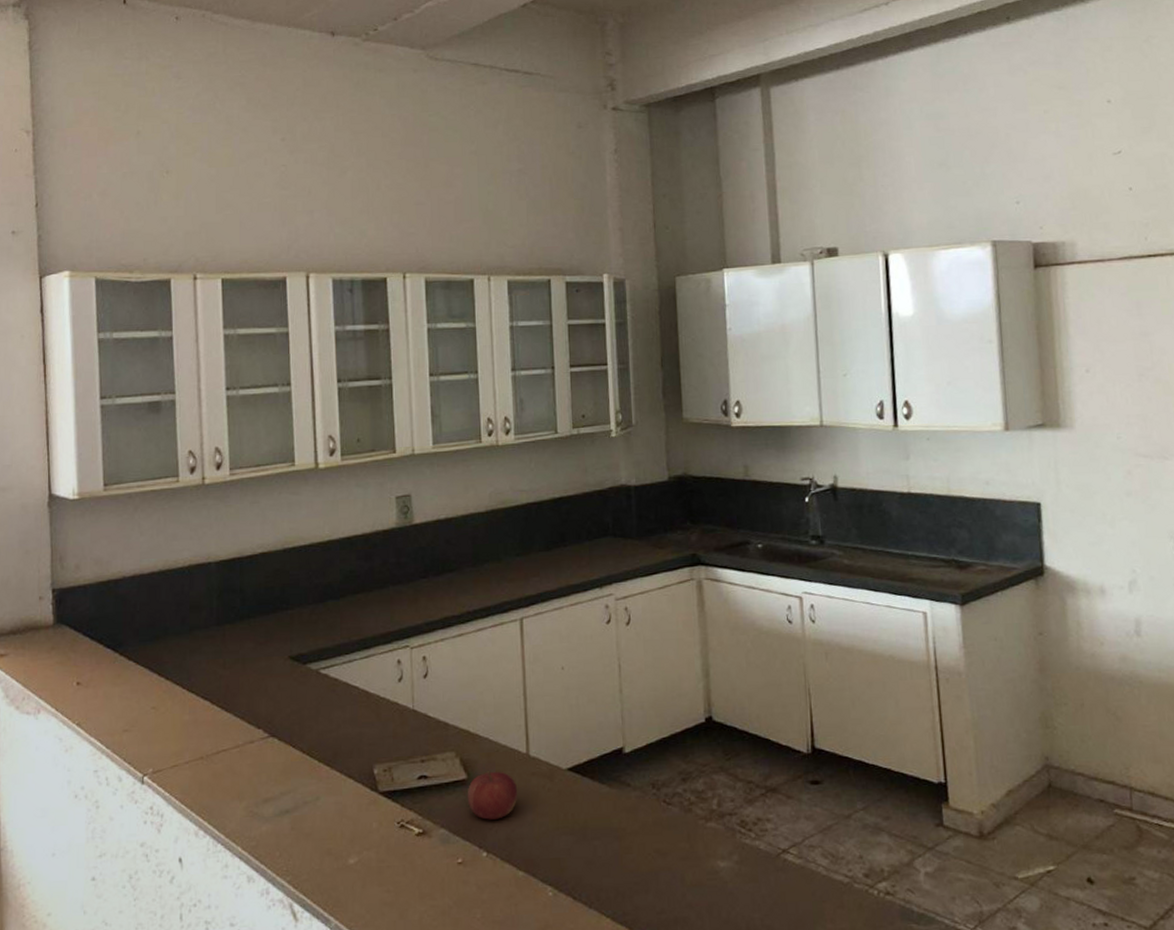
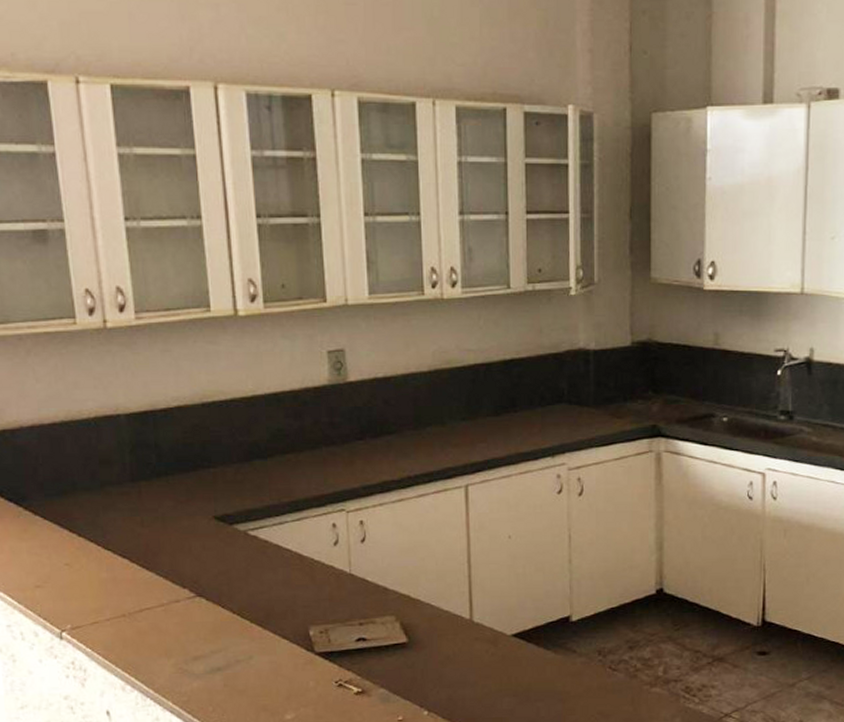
fruit: present [467,771,518,820] -> none [407,635,461,681]

